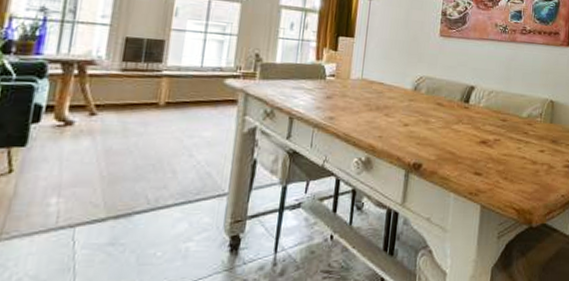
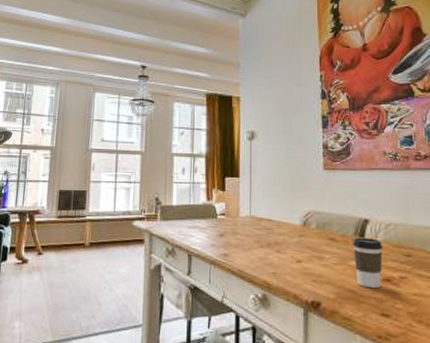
coffee cup: none [457,103,484,150] -> present [353,237,384,289]

